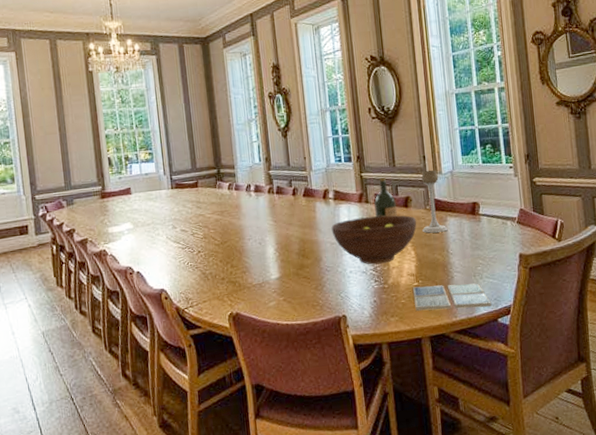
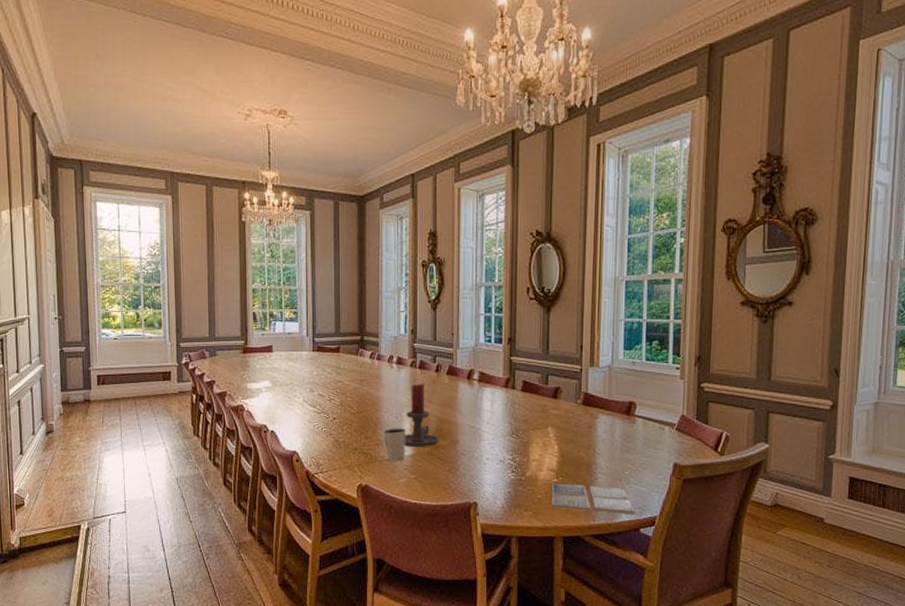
dixie cup: none [247,252,272,287] -> present [382,428,406,462]
candle holder: none [269,208,304,270] -> present [405,384,439,448]
fruit bowl: present [331,215,417,265] -> none [472,404,565,454]
wine bottle: present [374,177,397,218] -> none [521,363,545,407]
candle holder: present [421,170,448,233] -> none [569,361,598,429]

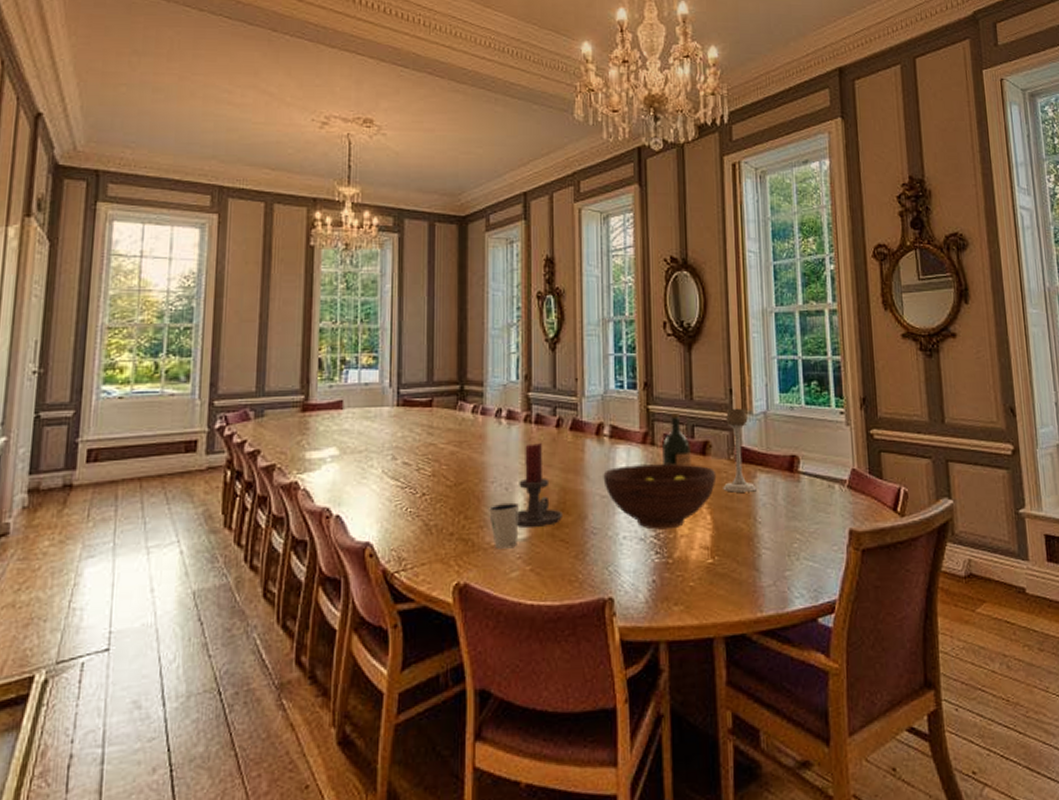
fruit bowl: none [472,404,565,454] -> present [603,464,717,530]
wine bottle: none [521,363,545,407] -> present [662,412,691,467]
drink coaster: present [551,483,635,514] -> none [705,564,810,601]
candle holder: none [569,361,598,429] -> present [723,408,757,493]

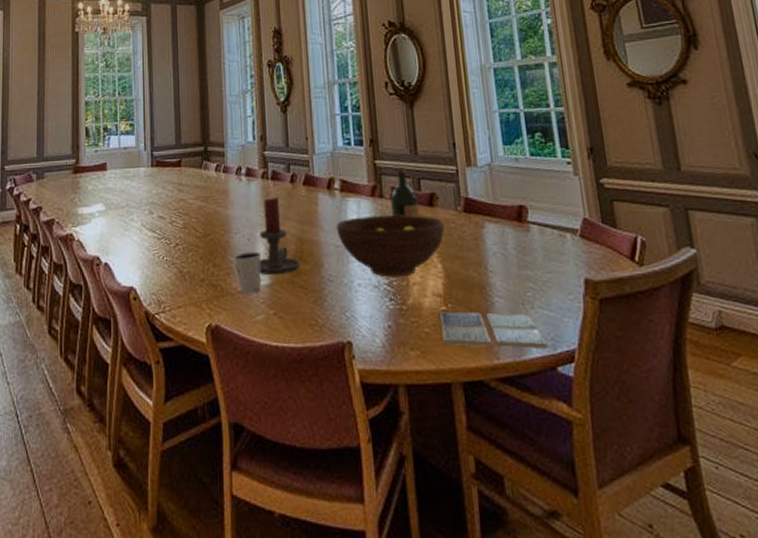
drink coaster: none [705,564,810,601] -> present [438,312,548,349]
candle holder: present [723,408,757,493] -> none [450,160,486,242]

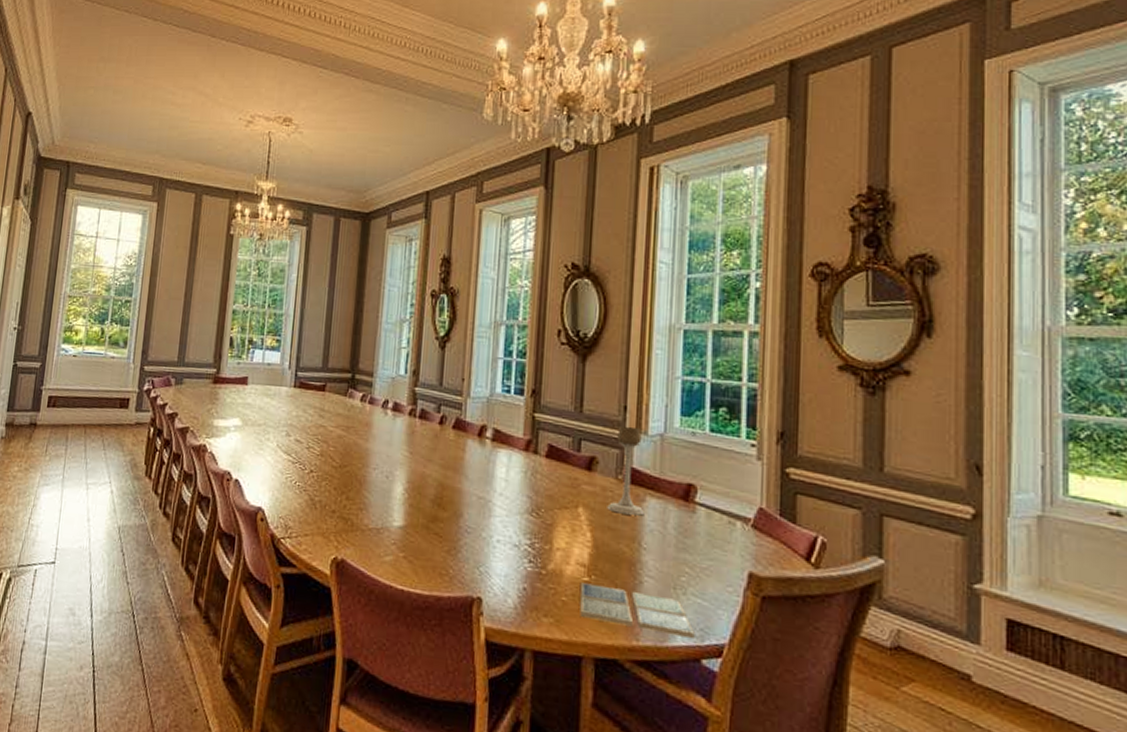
dixie cup: present [233,251,261,294] -> none [368,489,398,534]
candle holder: present [259,197,301,276] -> none [394,437,439,518]
fruit bowl: present [336,215,445,278] -> none [481,470,601,541]
wine bottle: present [390,166,419,218] -> none [544,423,576,480]
candle holder: none [450,160,486,242] -> present [607,425,645,516]

